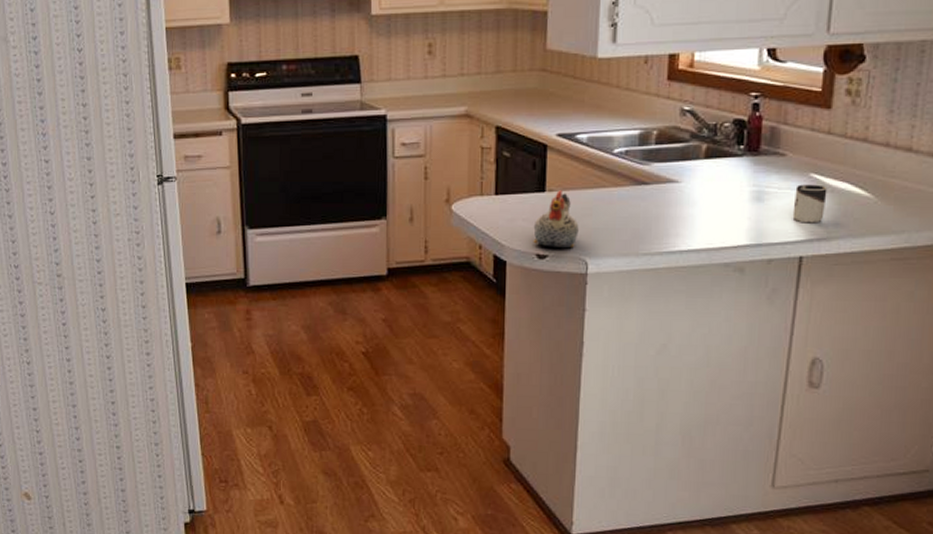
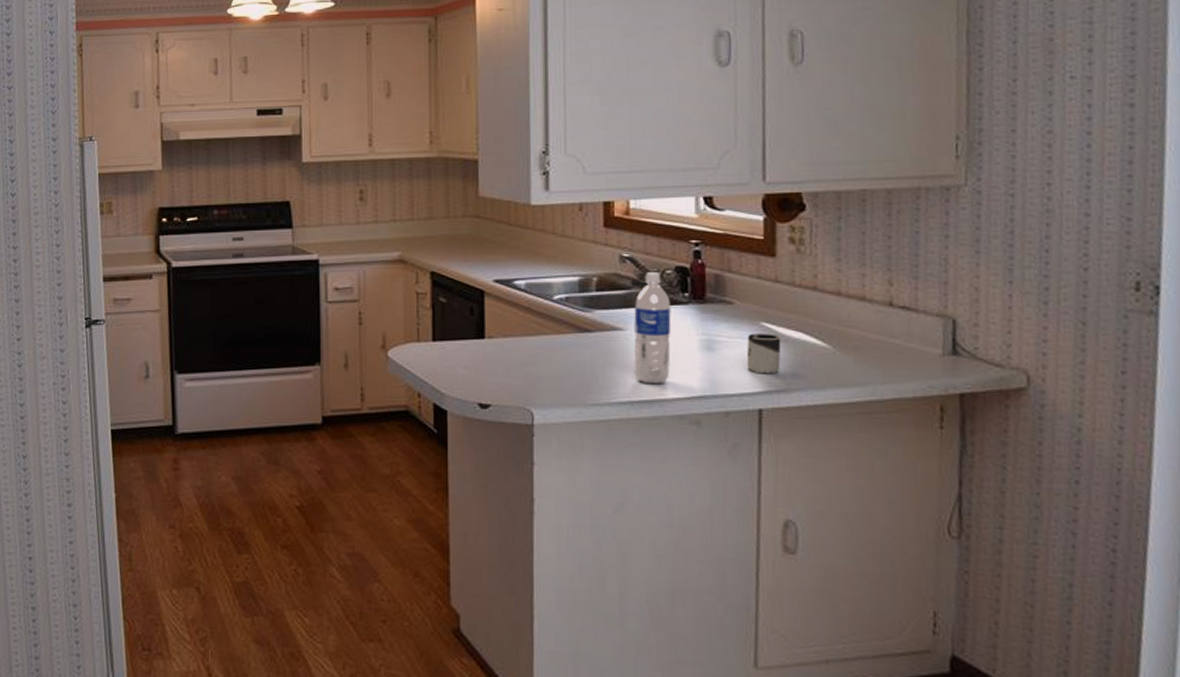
chicken figurine: present [533,190,579,249] -> none [474,337,522,398]
water bottle: none [685,125,726,234] -> present [633,272,672,385]

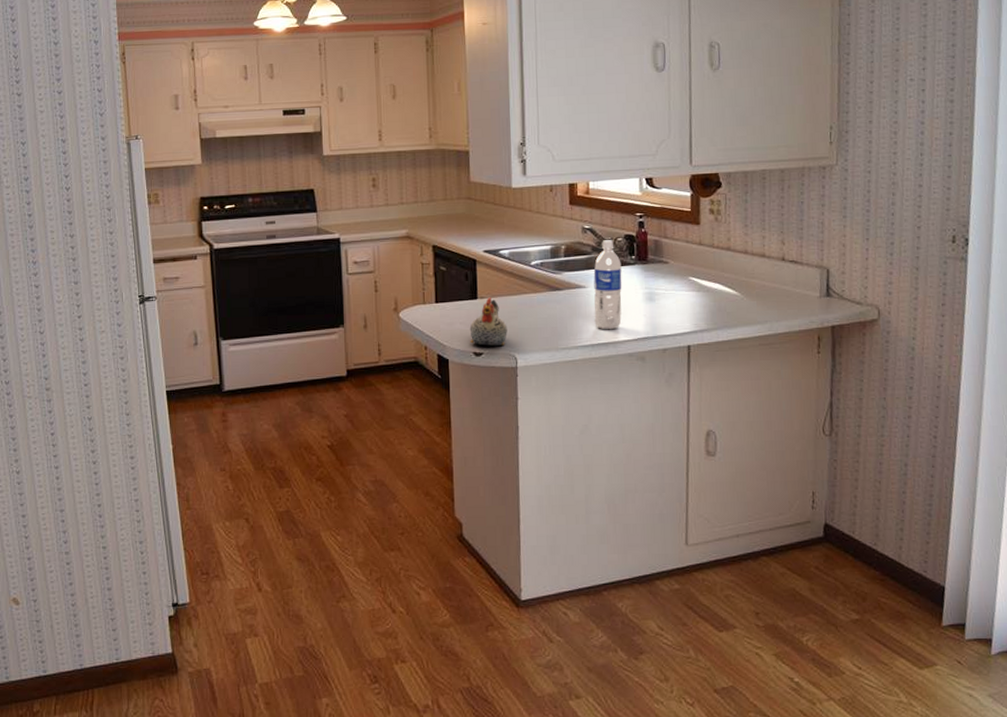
chicken figurine: none [474,337,522,398] -> present [469,297,507,347]
cup: present [746,333,781,374] -> none [678,286,704,318]

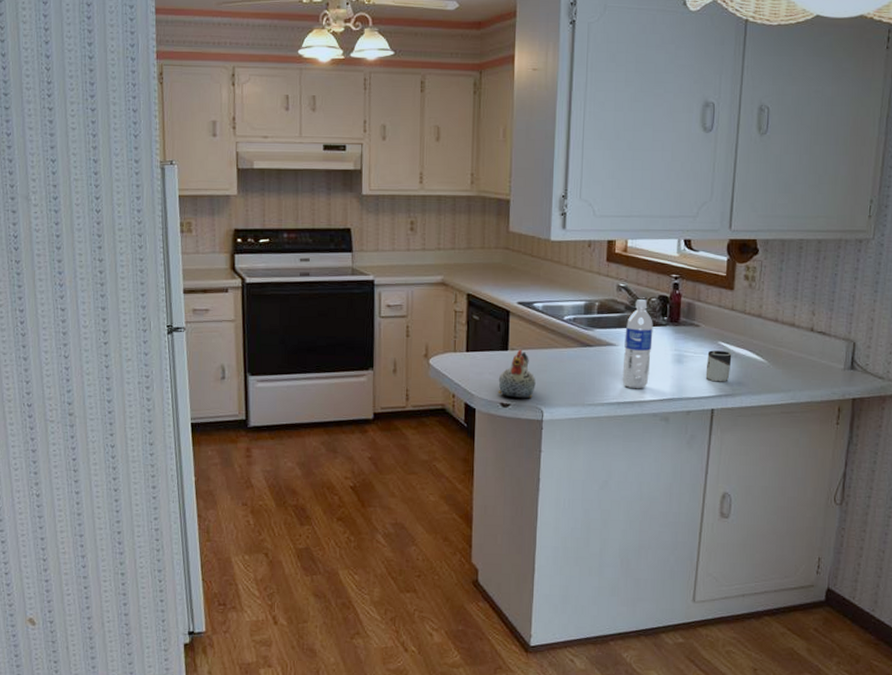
cup: none [678,286,704,318] -> present [705,350,732,382]

